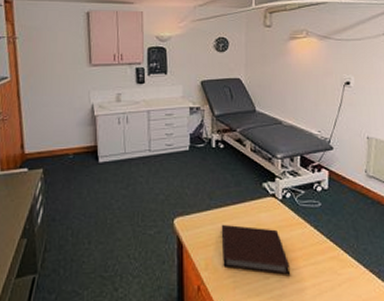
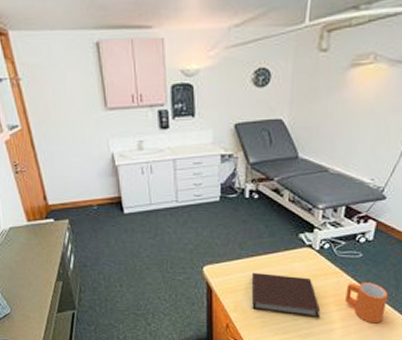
mug: none [311,232,351,280] -> present [345,282,389,324]

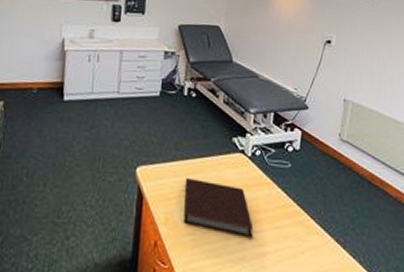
mug: present [345,282,389,324] -> none [277,196,318,248]

